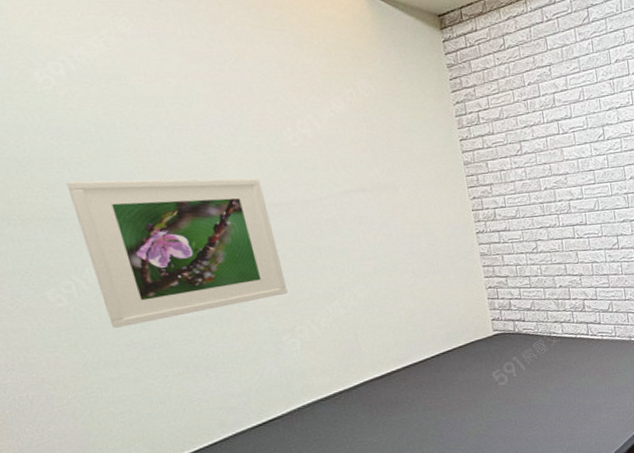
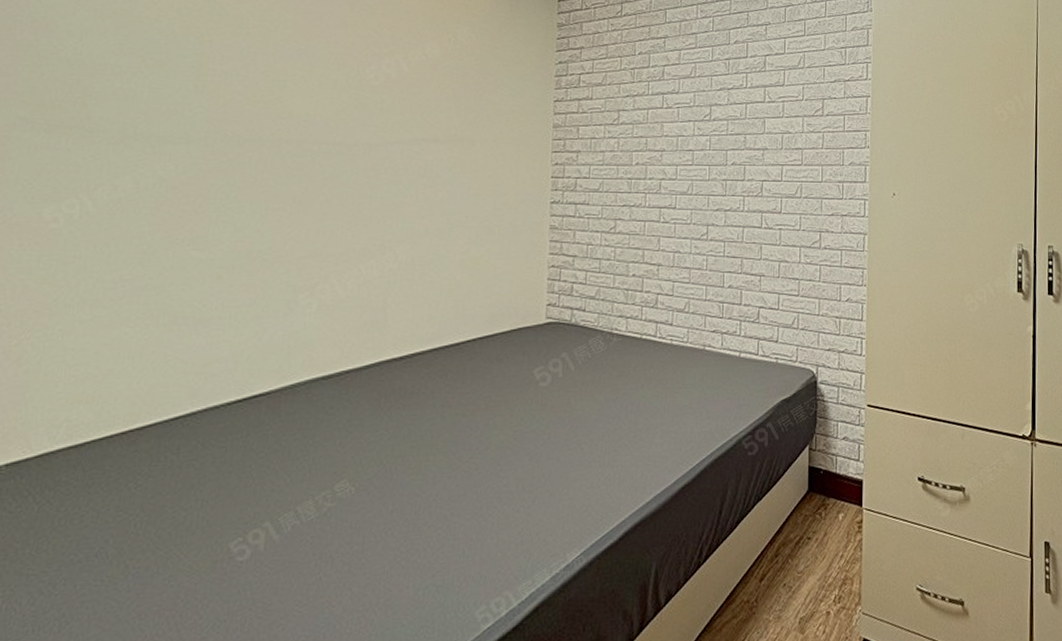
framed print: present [66,178,288,328] -> none [104,90,327,260]

